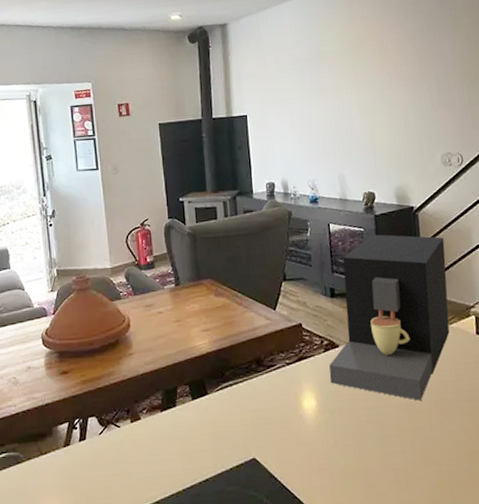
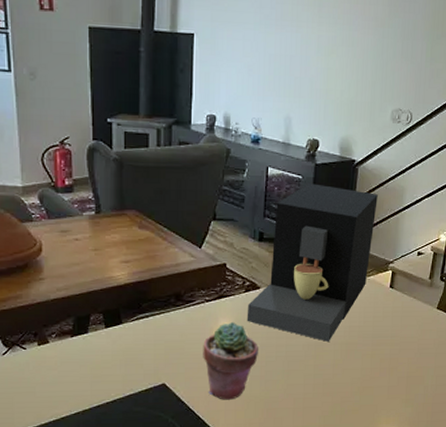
potted succulent: none [289,384,348,474] -> present [203,321,259,400]

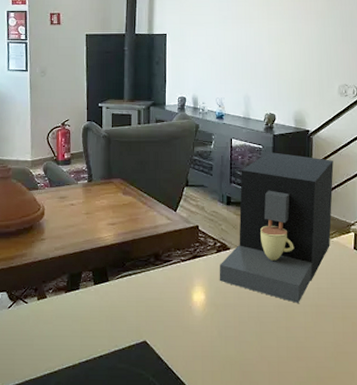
potted succulent: present [203,321,259,400] -> none [180,281,232,360]

